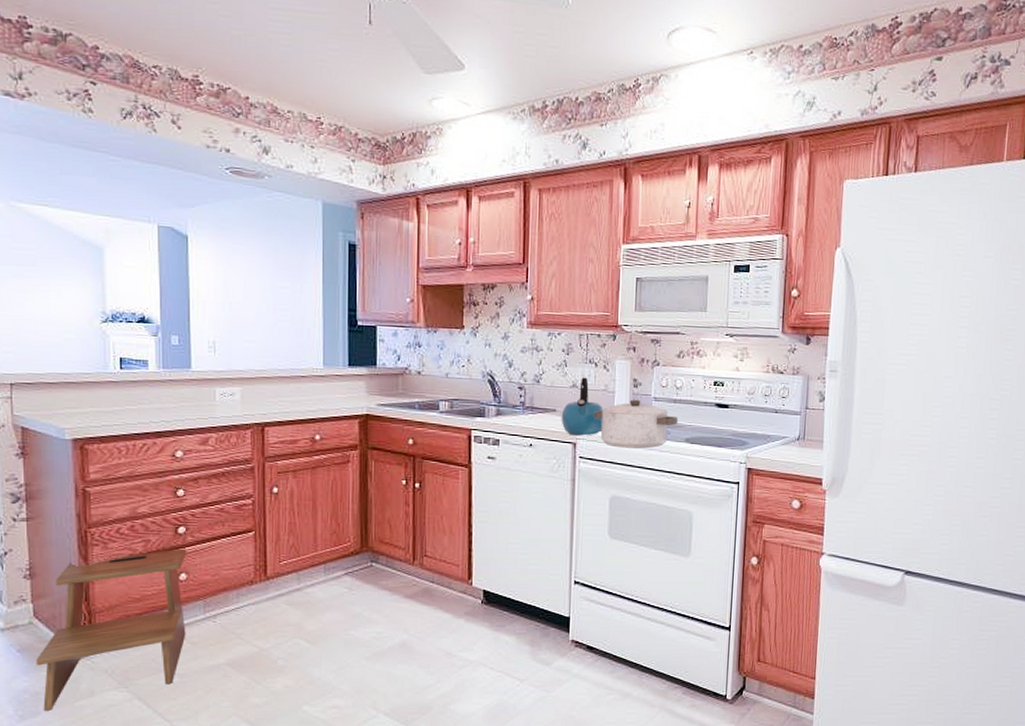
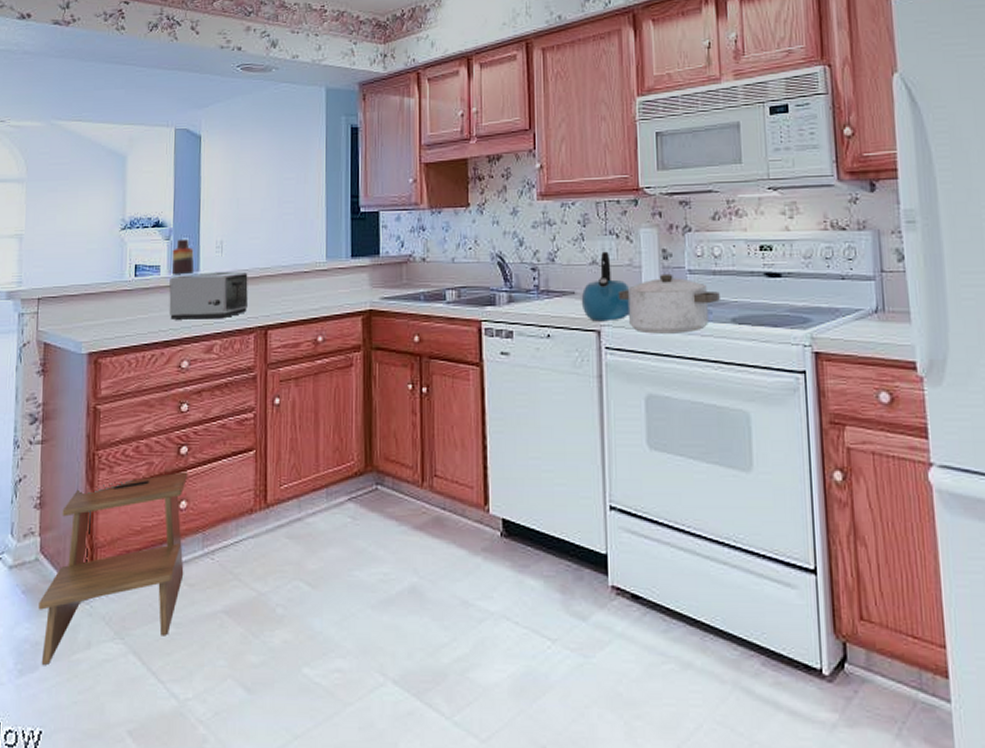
toaster: none [159,370,243,414] -> present [169,272,248,320]
vase: none [160,336,186,371] -> present [171,238,195,275]

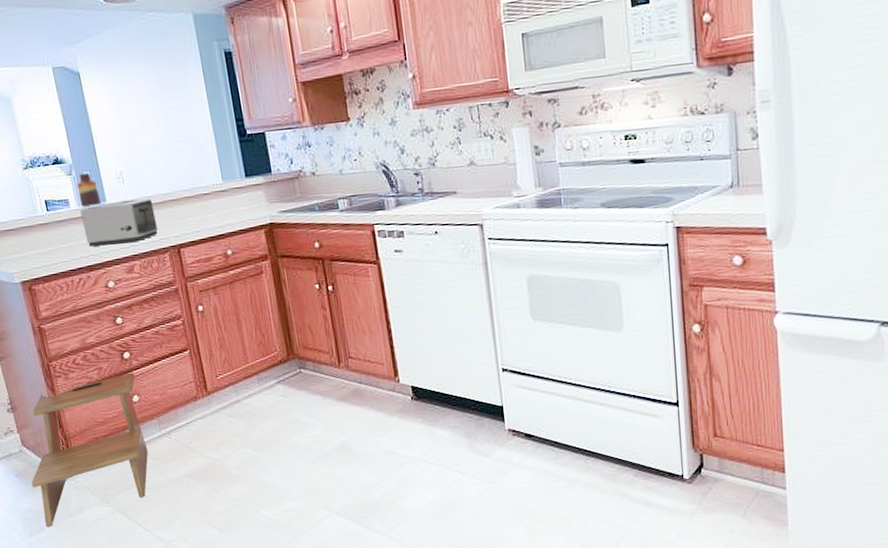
kettle: present [581,251,631,322] -> none [462,152,509,216]
cooking pot: present [618,273,720,334] -> none [496,168,590,224]

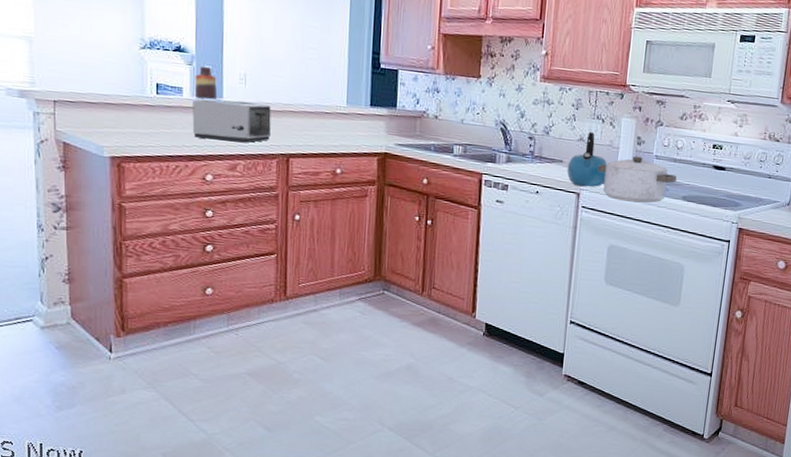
step stool: present [31,372,149,527] -> none [73,265,214,404]
kettle: none [462,152,509,216] -> present [567,132,608,187]
cooking pot: none [496,168,590,224] -> present [597,156,677,204]

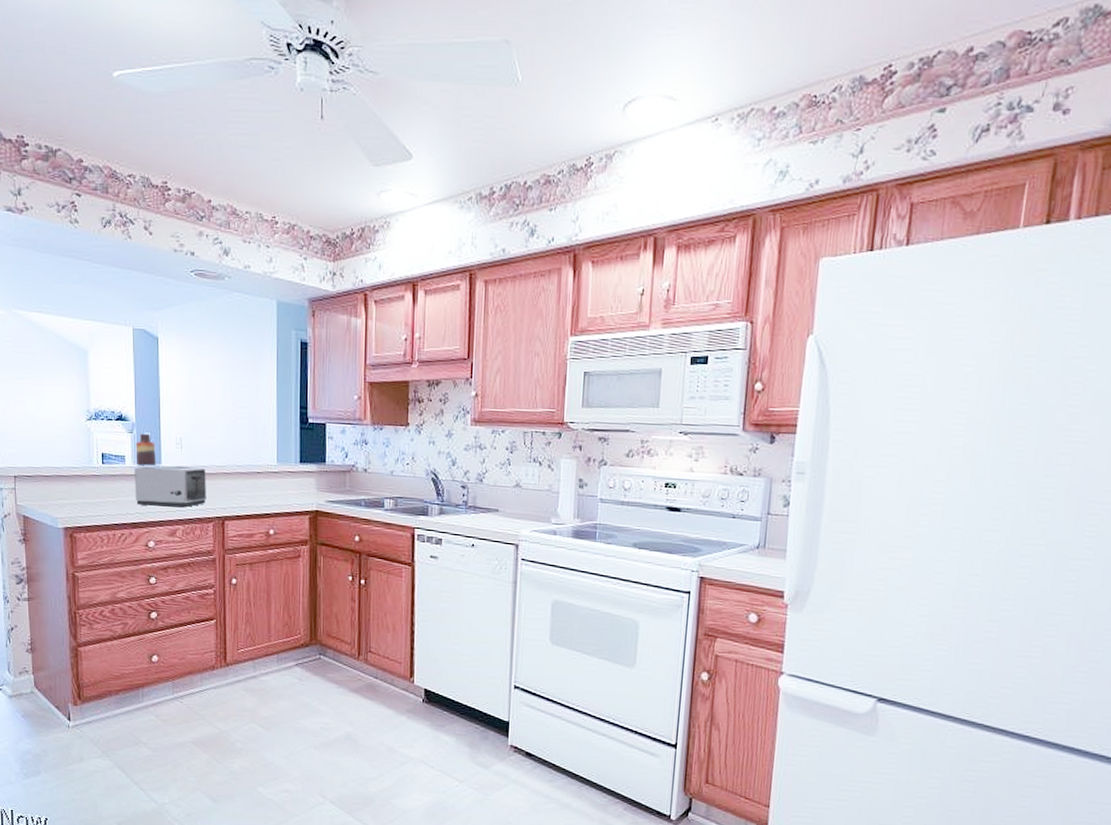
kettle: present [567,132,608,187] -> none [503,476,547,538]
cooking pot: present [597,156,677,204] -> none [536,500,625,553]

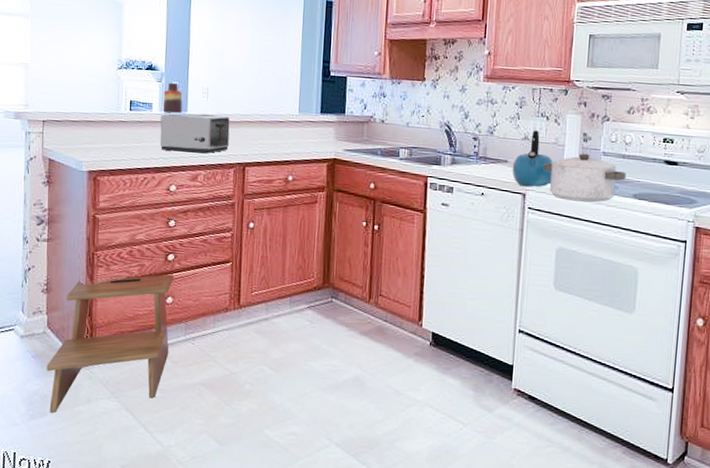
step stool: none [37,632,158,771] -> present [46,274,174,413]
kettle: none [503,476,547,538] -> present [512,130,554,188]
cooking pot: none [536,500,625,553] -> present [543,153,626,203]

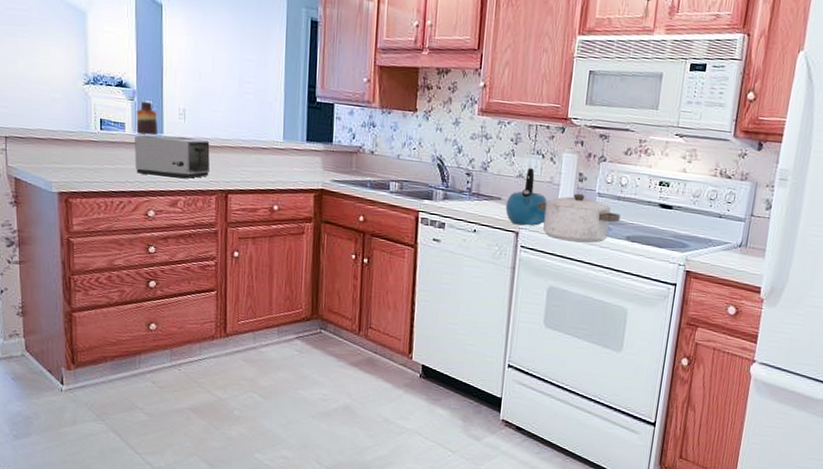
step stool: present [46,274,174,413] -> none [27,301,157,433]

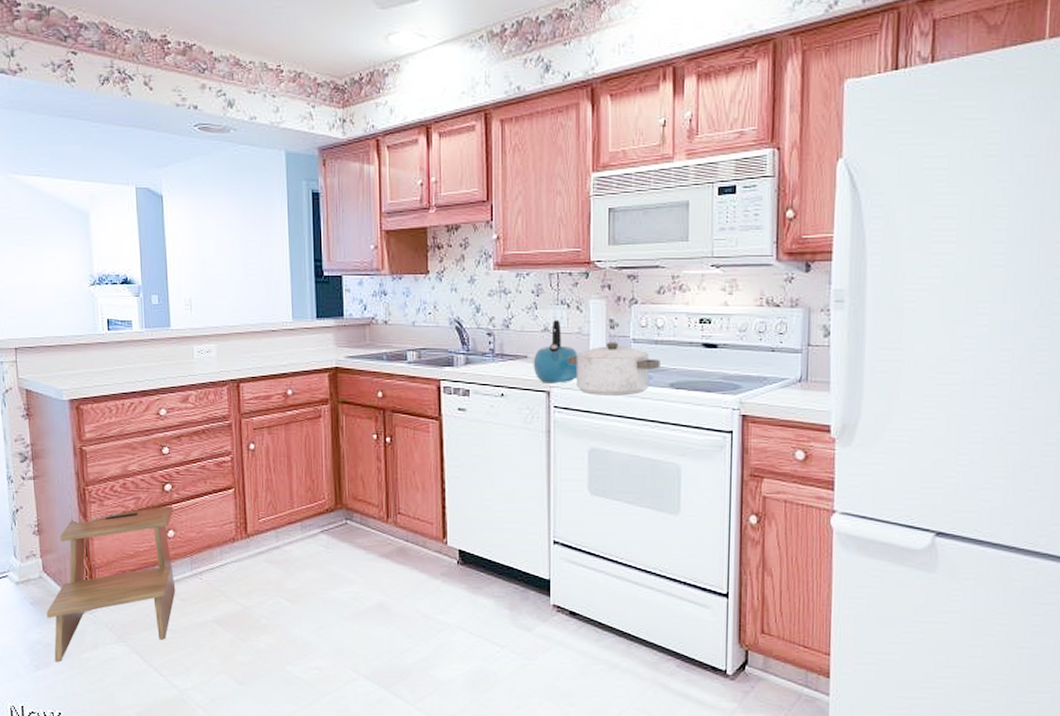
step stool: none [27,301,157,433] -> present [46,506,176,662]
toaster: present [135,135,210,179] -> none [142,329,219,372]
vase: present [136,101,159,136] -> none [142,296,166,330]

